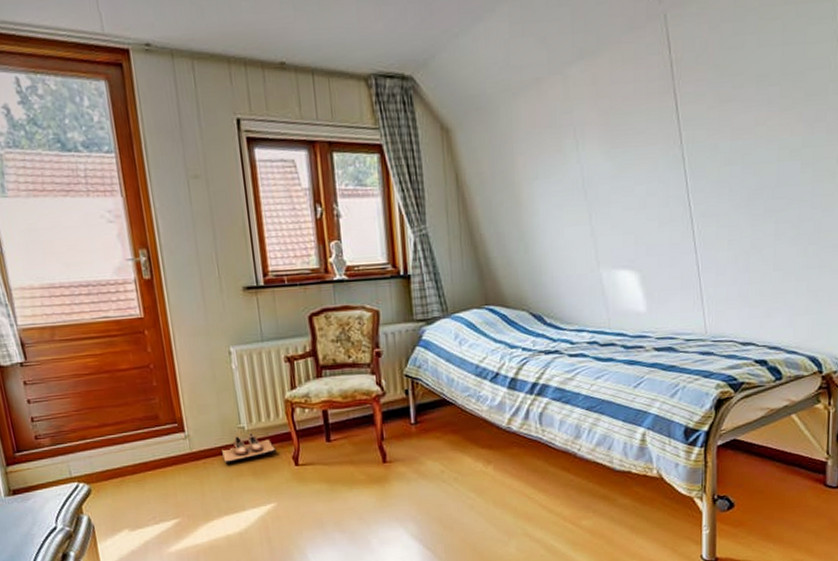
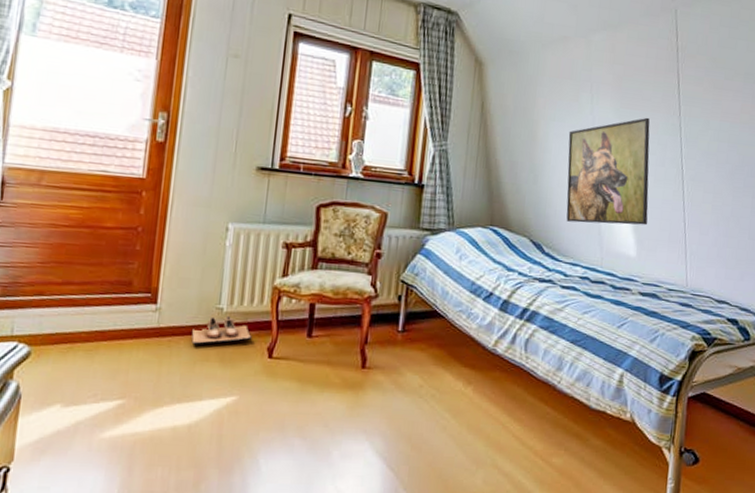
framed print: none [555,153,656,287] -> present [566,117,650,226]

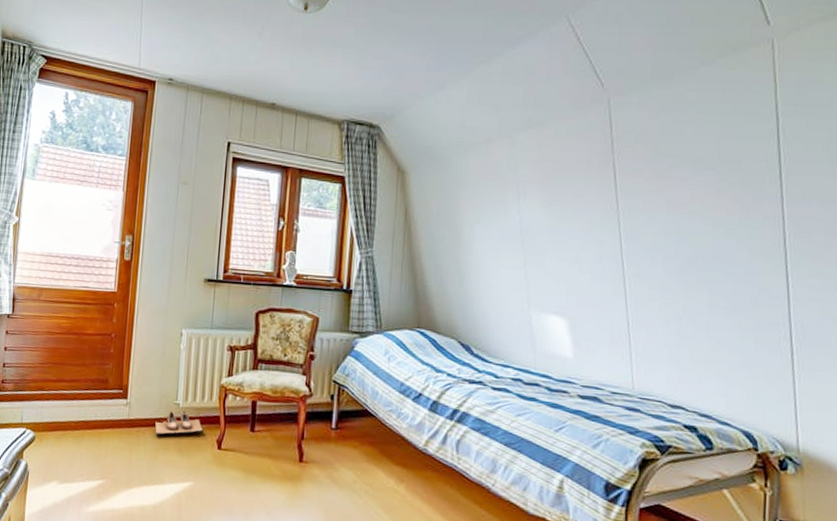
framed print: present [566,117,650,226] -> none [494,213,586,326]

